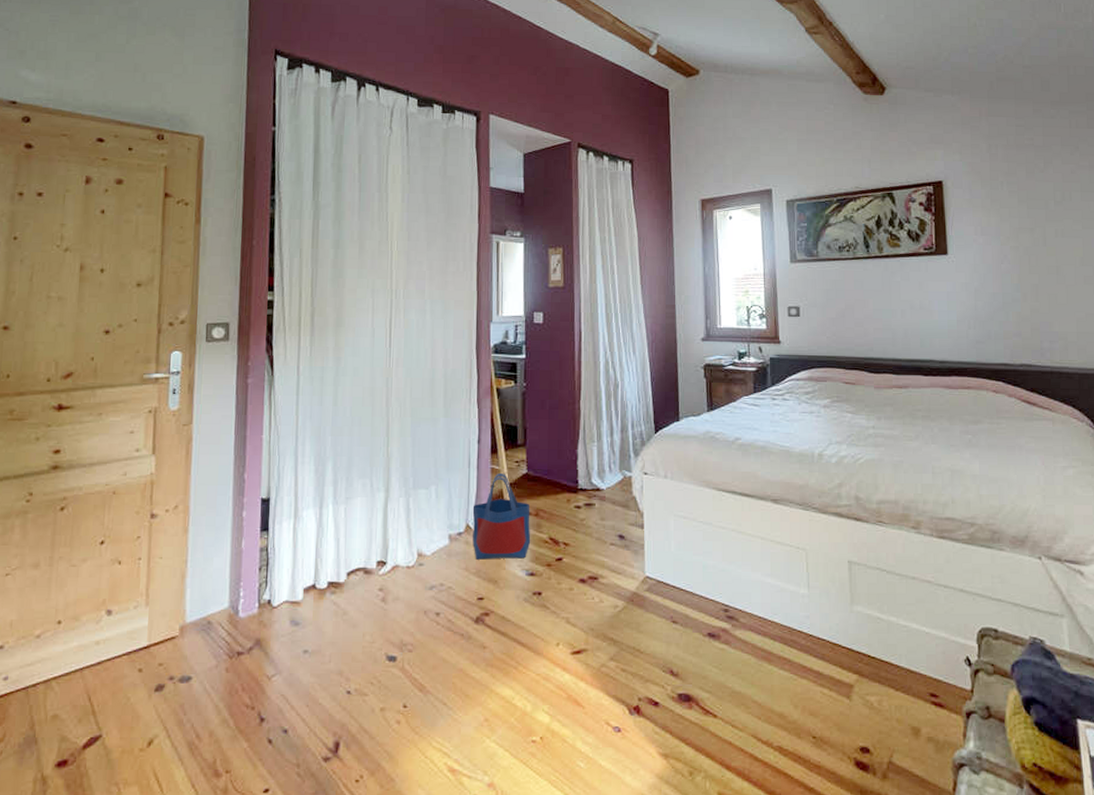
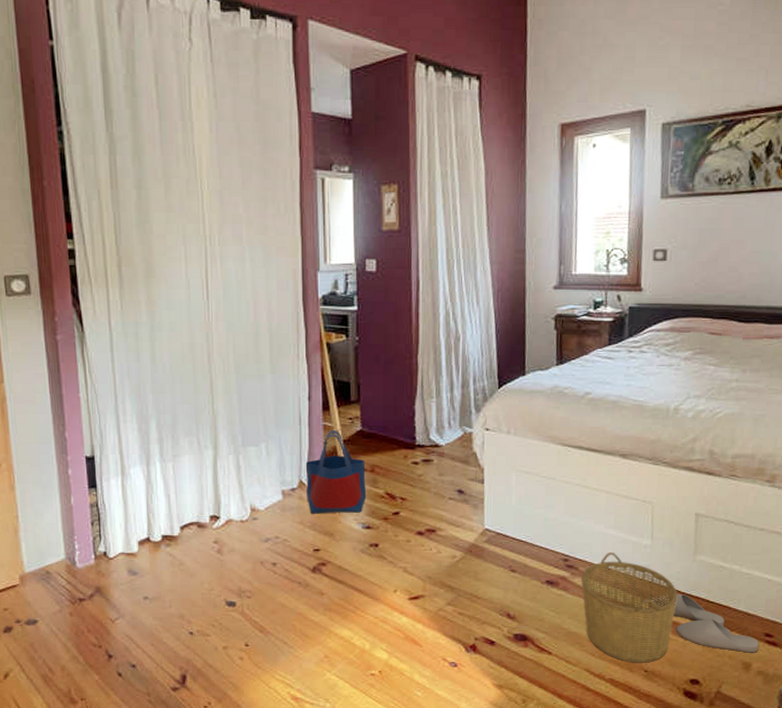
basket: none [741,601,839,728] -> present [580,551,678,663]
slippers: none [812,649,926,716] -> present [650,594,760,653]

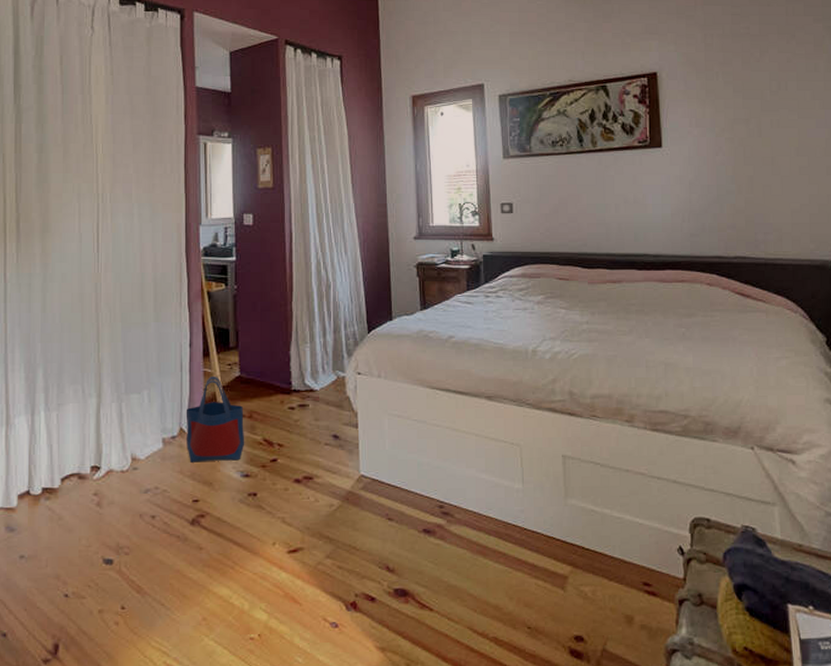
basket: present [580,551,678,663] -> none [457,497,553,619]
slippers: present [650,594,760,653] -> none [527,541,639,605]

